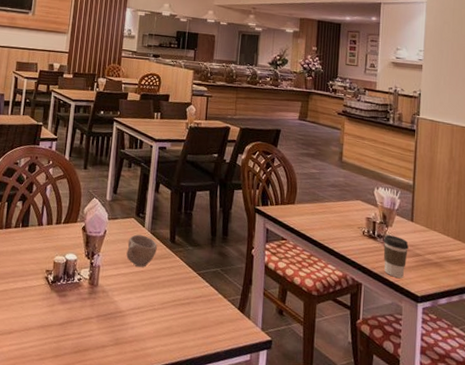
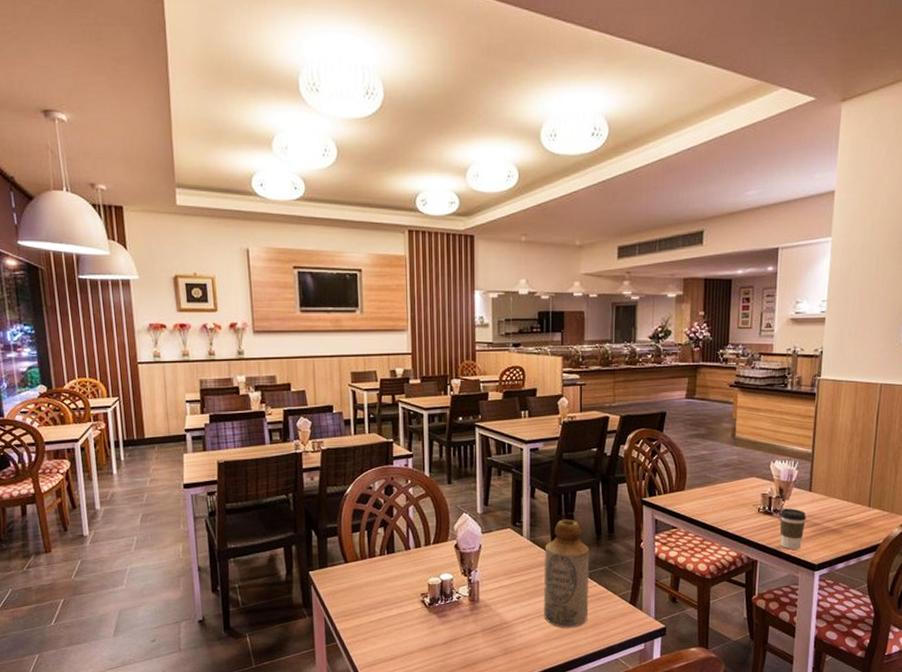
cup: present [126,234,157,267] -> none [506,544,539,577]
bottle: none [156,216,205,327] -> present [543,519,590,628]

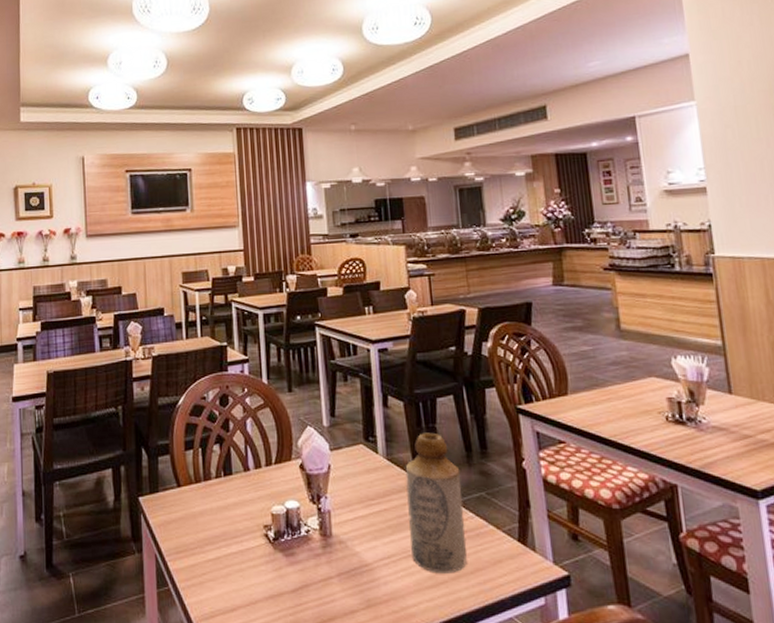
coffee cup: present [779,508,806,550] -> none [695,416,733,470]

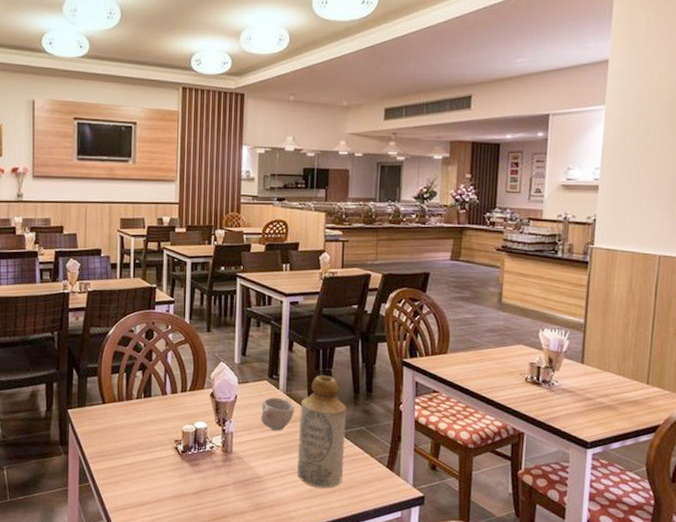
cup: none [360,464,399,505] -> present [261,397,294,431]

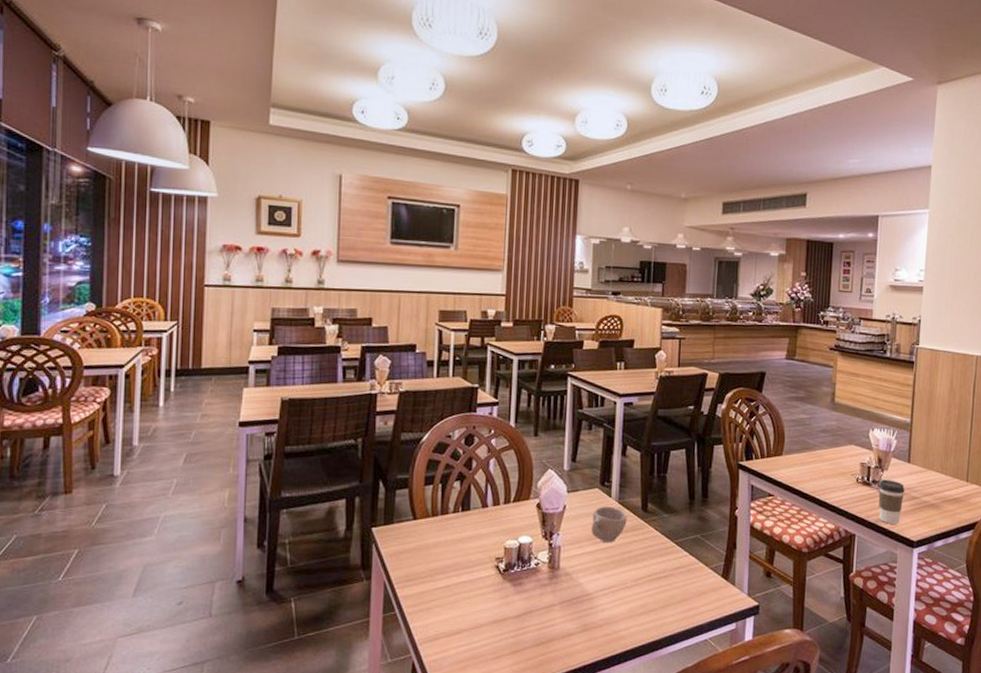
bottle: present [296,375,347,488] -> none [628,481,682,603]
coffee cup: none [548,379,578,424] -> present [878,479,905,524]

